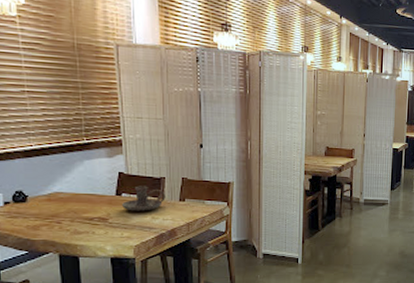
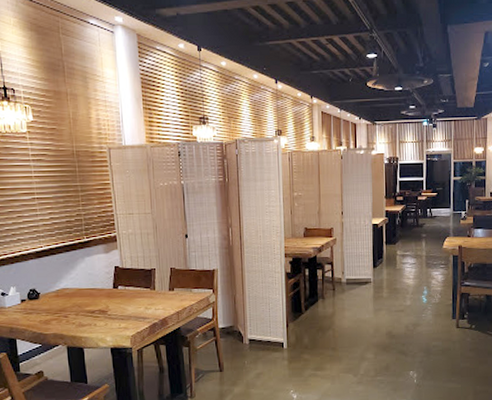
candle holder: present [122,186,165,211] -> none [119,278,157,303]

